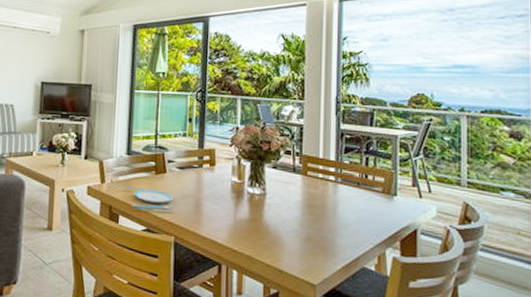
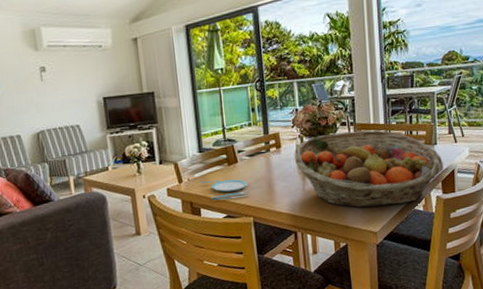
fruit basket: none [228,160,403,259] -> present [294,130,443,208]

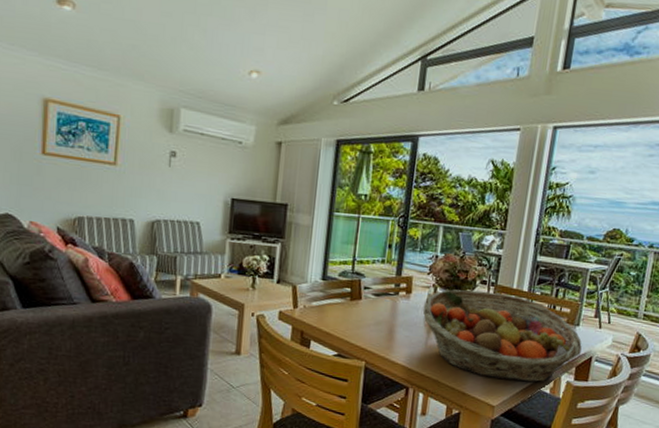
plate: present [200,179,251,200] -> none [316,312,368,338]

